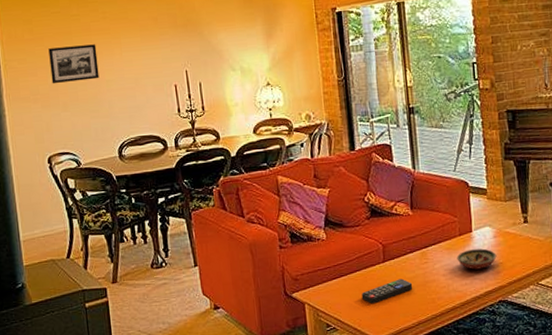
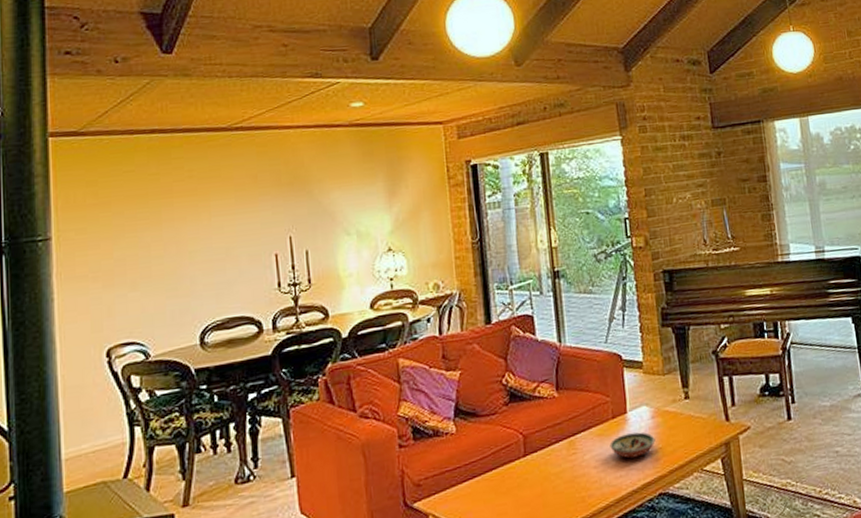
picture frame: present [48,44,99,84] -> none [117,208,180,258]
remote control: present [361,278,413,304] -> none [498,475,559,510]

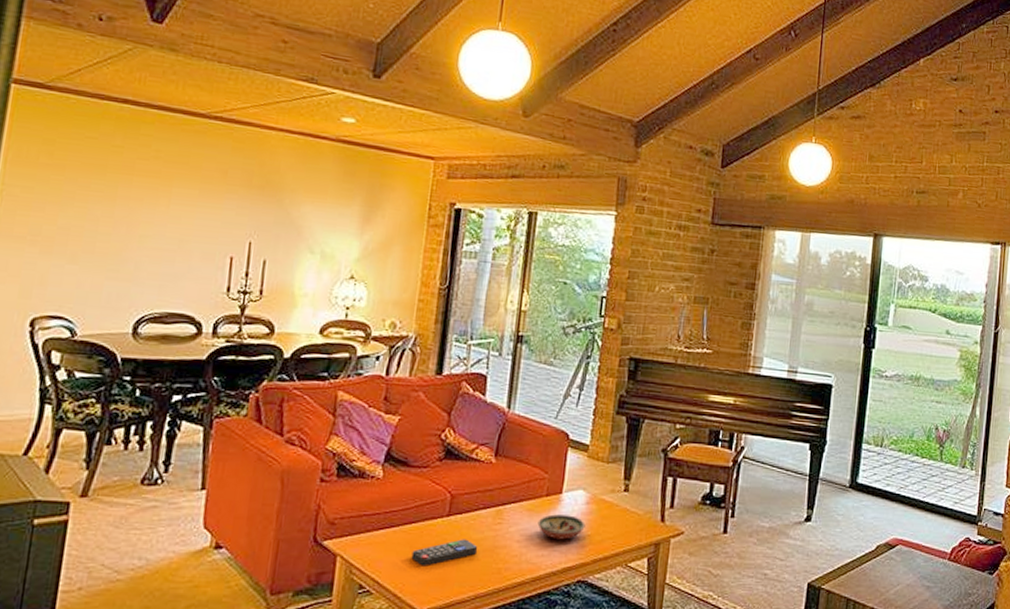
remote control: none [498,475,559,510] -> present [411,539,478,567]

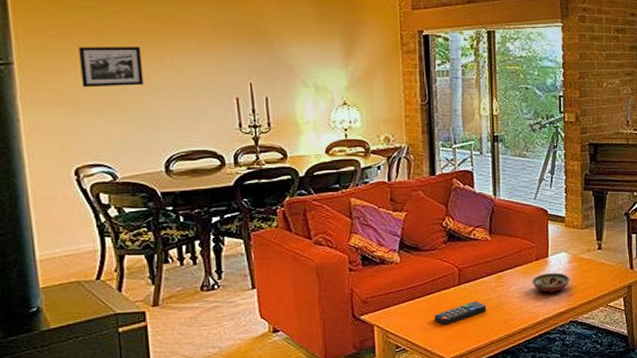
picture frame: none [62,180,137,231] -> present [79,47,144,88]

